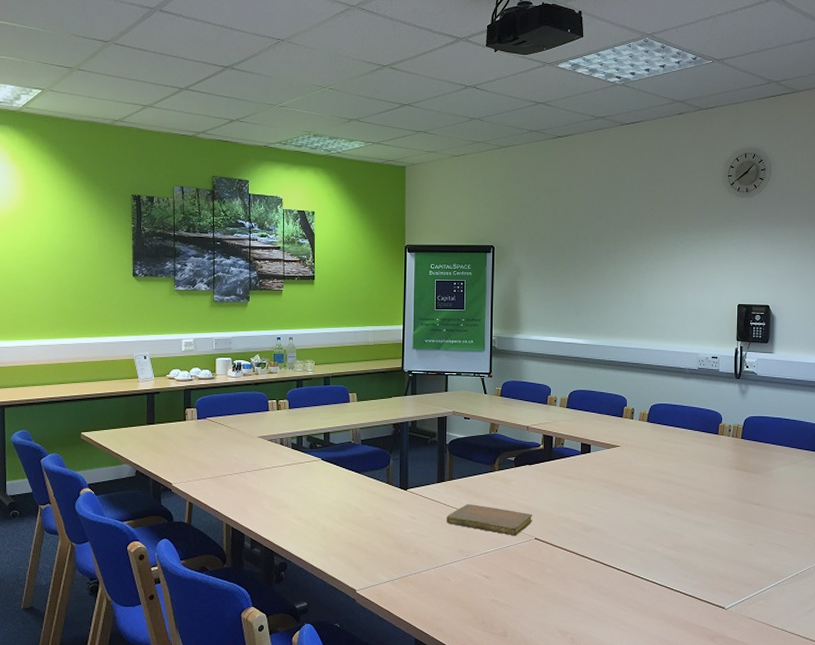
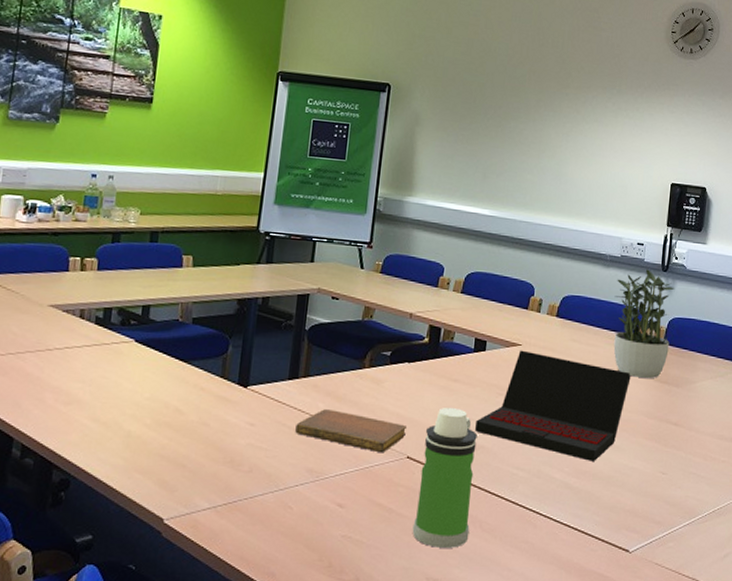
water bottle: none [544,499,590,608] -> present [412,408,477,548]
laptop: none [588,450,715,537] -> present [475,350,631,461]
potted plant: none [695,378,748,468] -> present [613,269,675,379]

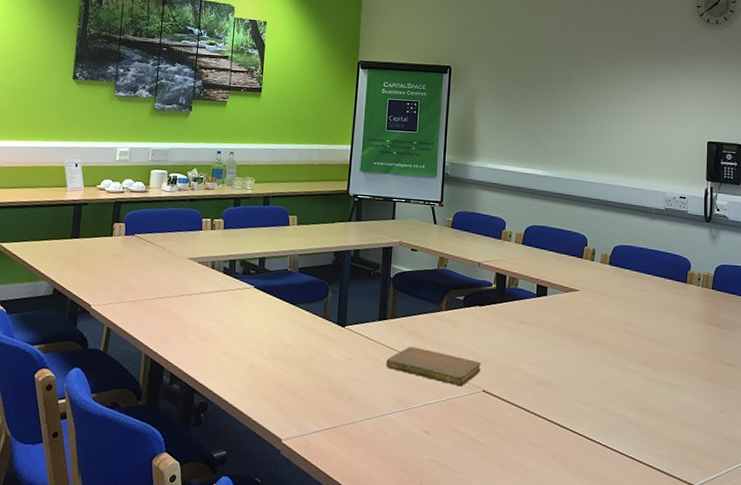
water bottle: present [412,408,477,548] -> none [491,347,544,475]
laptop: present [475,350,631,461] -> none [542,295,683,399]
potted plant: present [613,269,675,379] -> none [662,220,719,322]

